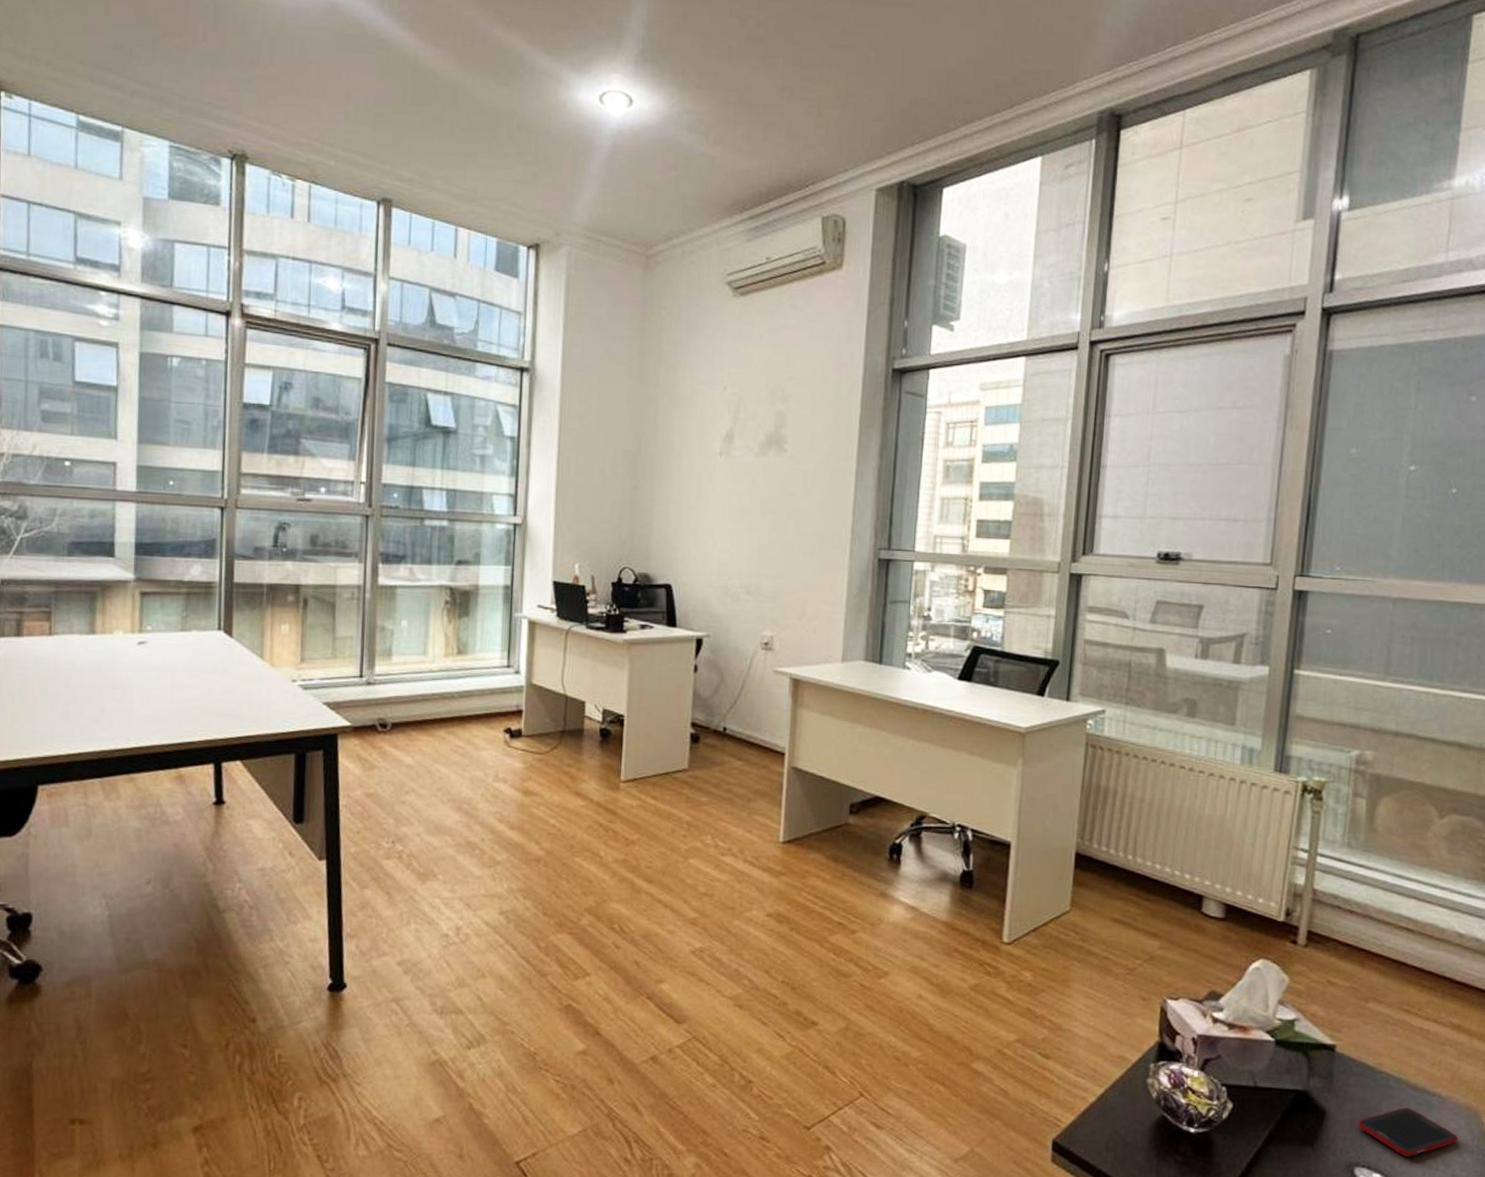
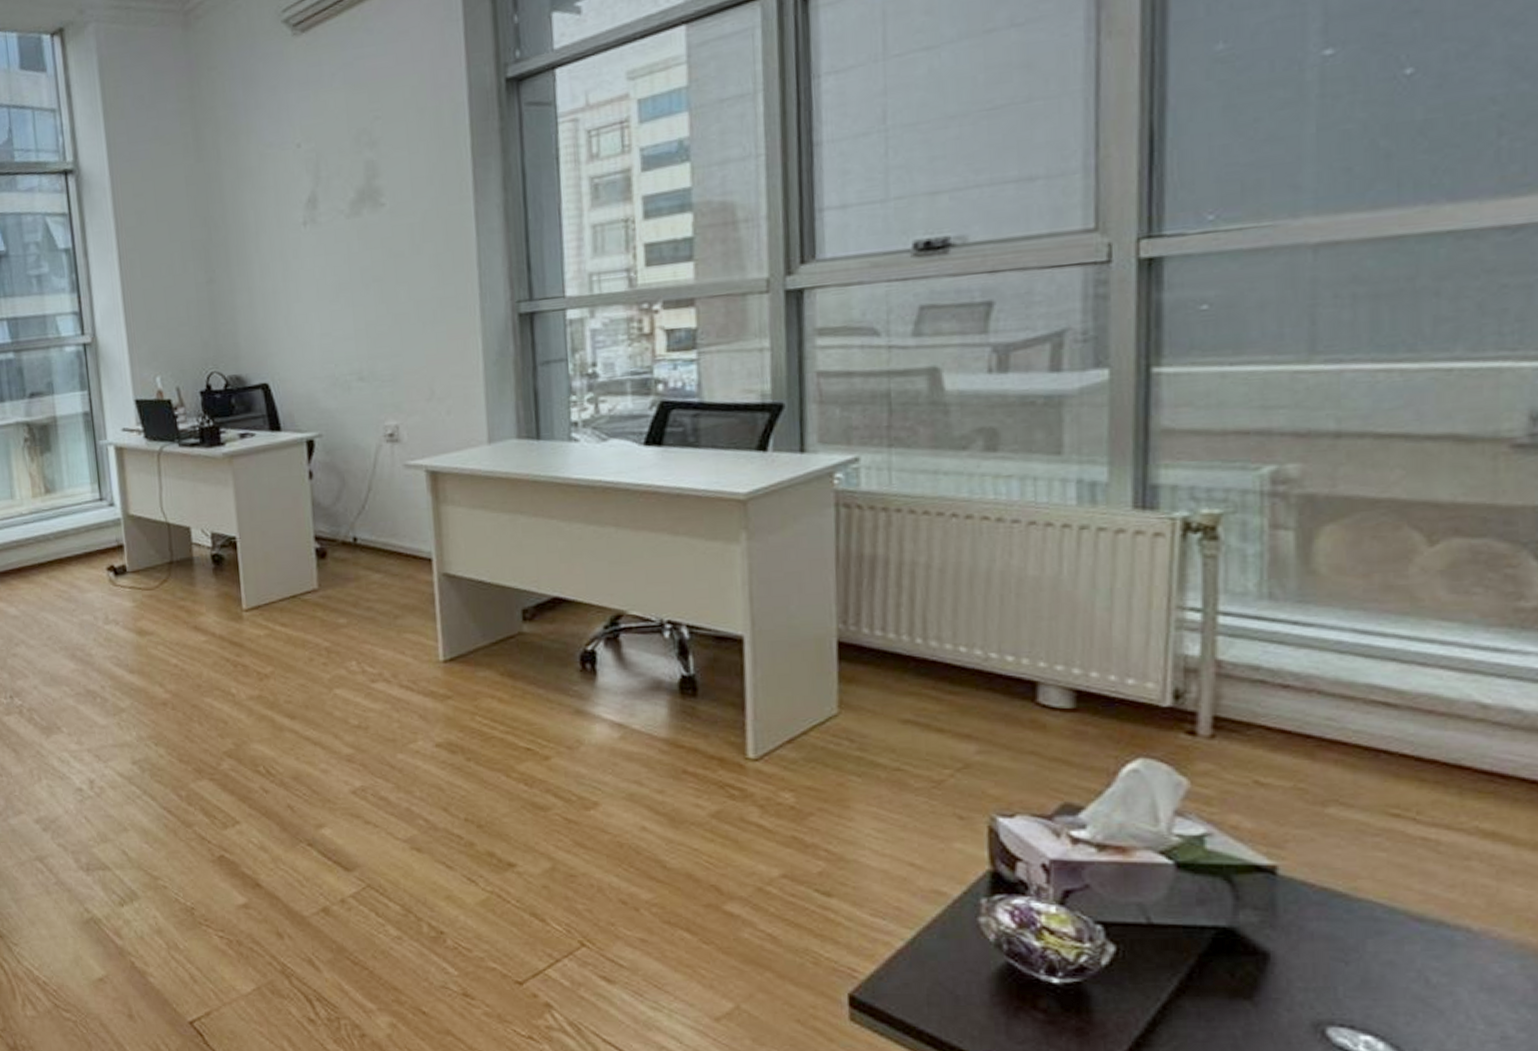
cell phone: present [1358,1108,1459,1158] -> none [1326,947,1509,1014]

